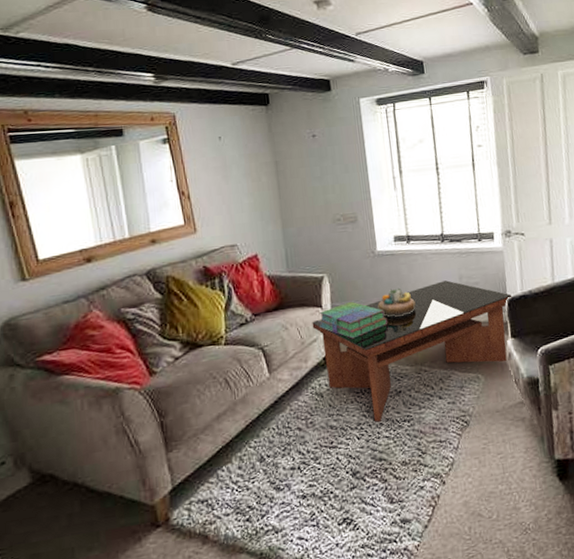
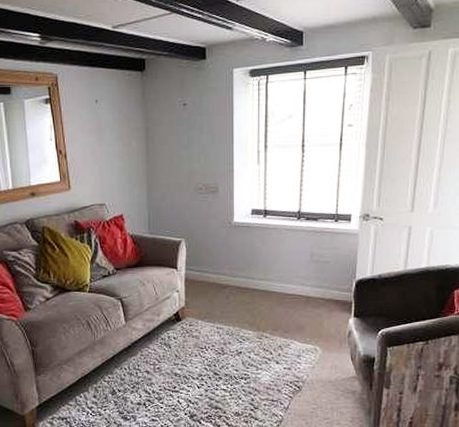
coffee table: present [312,280,513,422] -> none [167,256,361,376]
stack of books: present [318,301,388,339] -> none [172,266,237,300]
decorative bowl: present [377,288,416,317] -> none [229,258,265,285]

